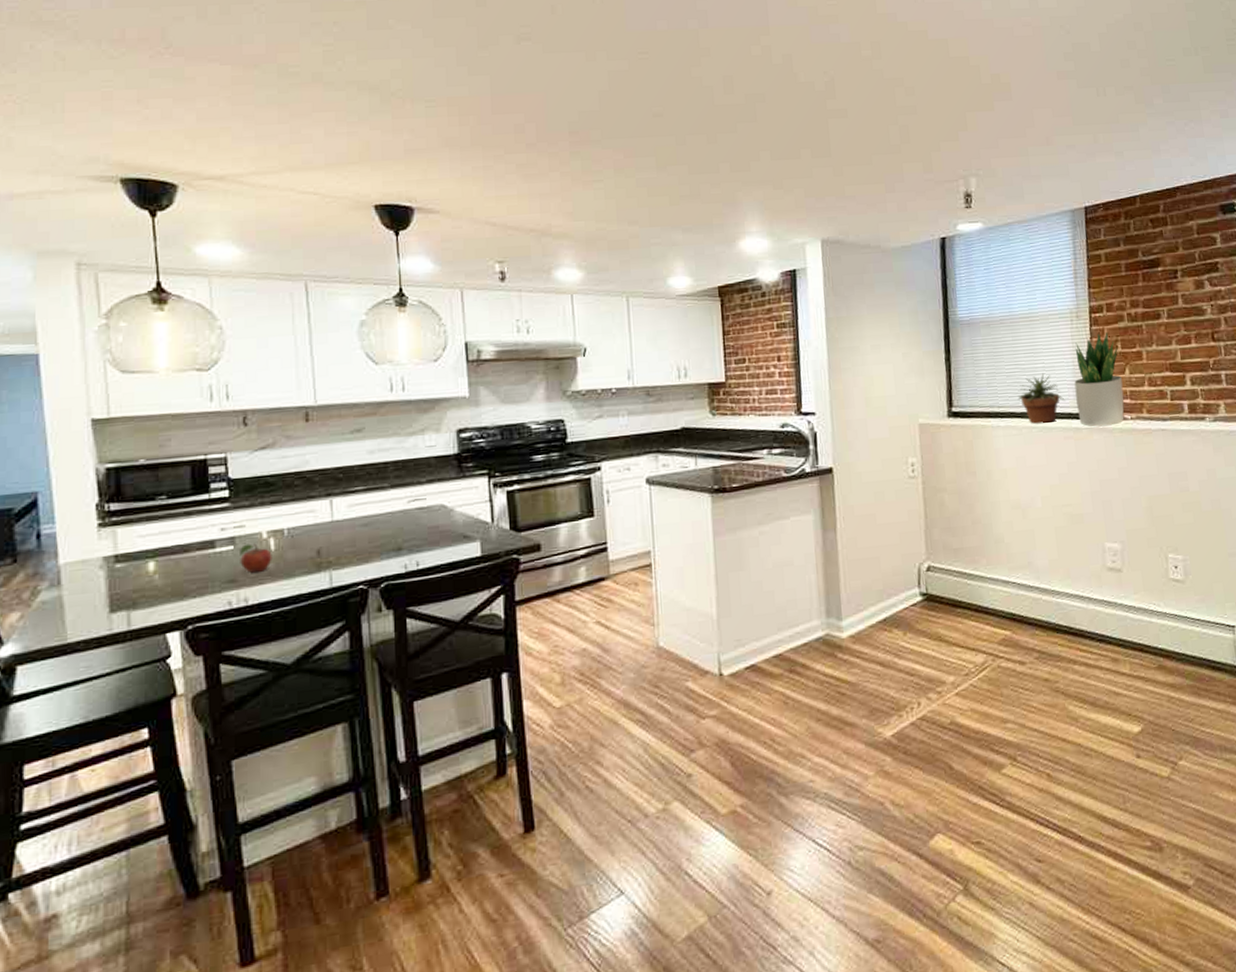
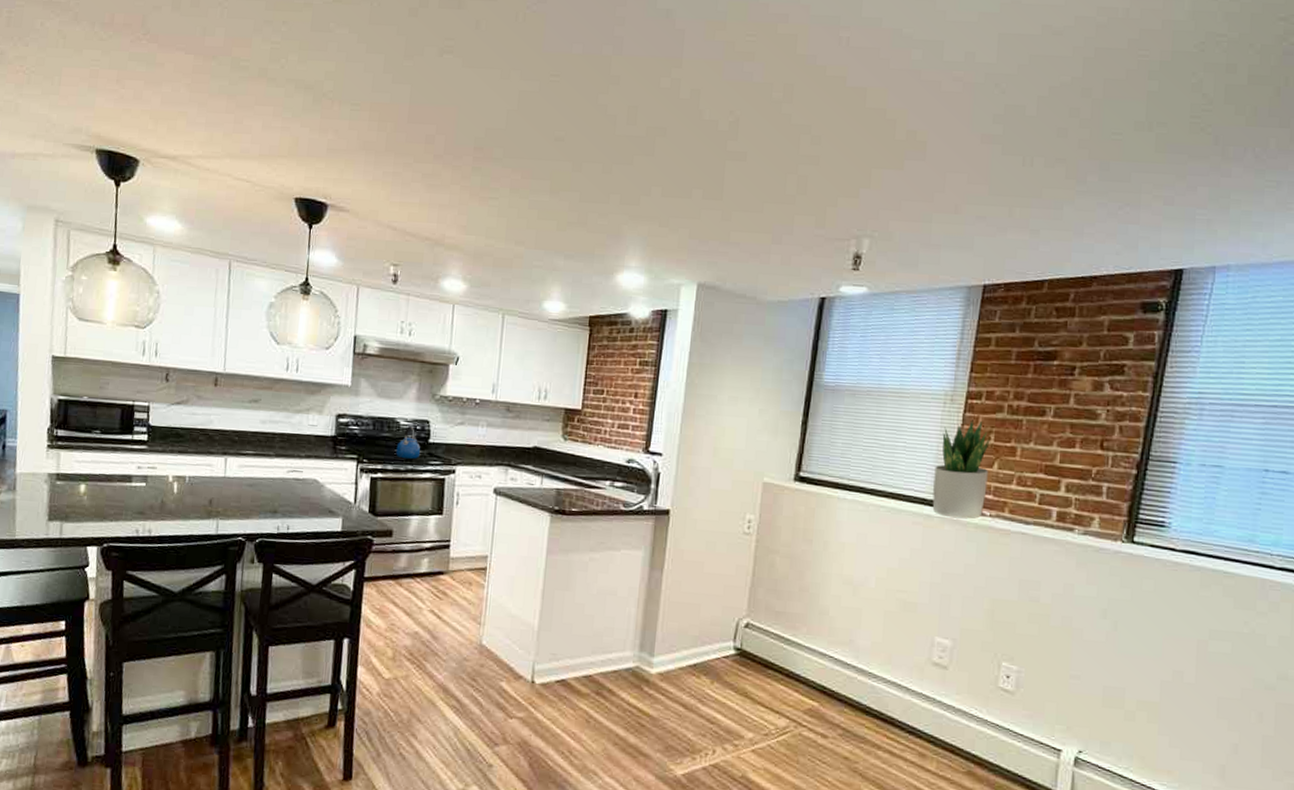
fruit: present [240,543,272,573] -> none [149,483,175,510]
kettle: none [531,429,559,465] -> present [395,426,421,460]
potted plant: present [1017,373,1065,425] -> none [870,452,921,506]

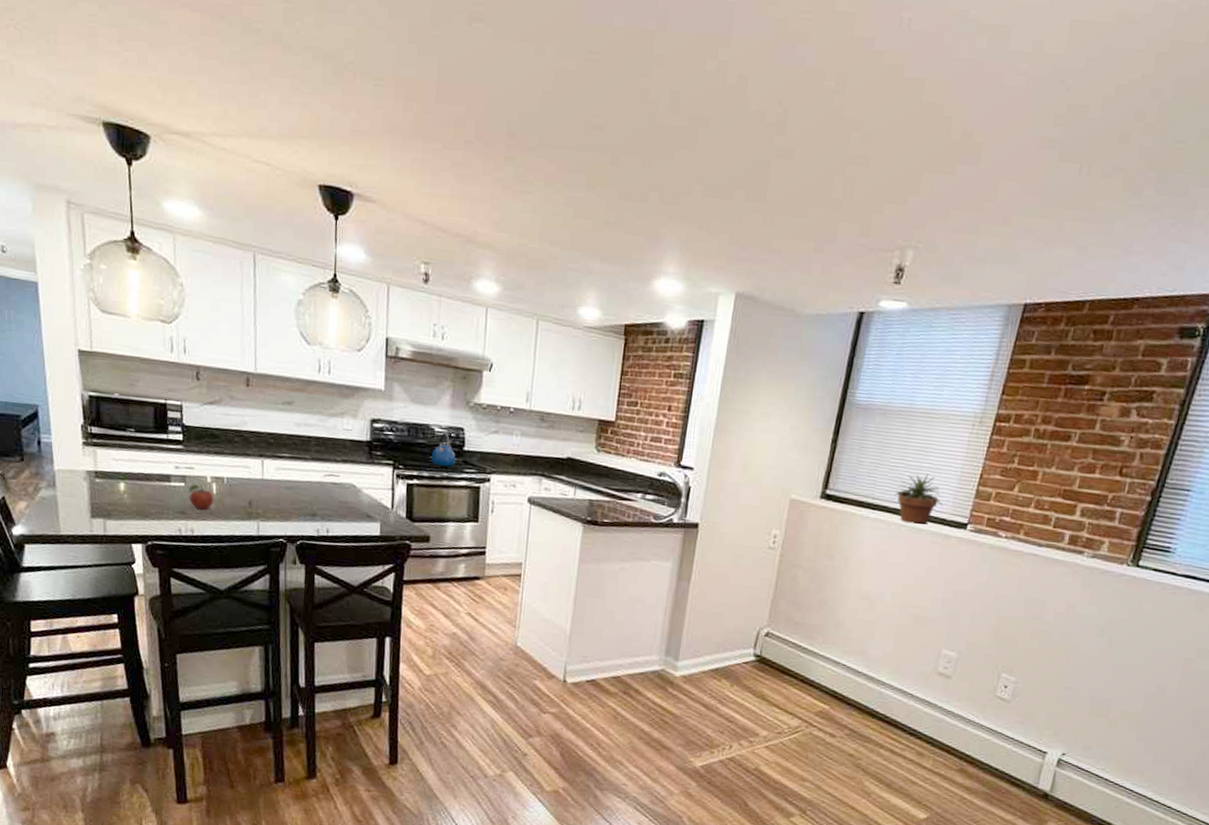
fruit: none [149,483,175,510] -> present [189,484,214,510]
potted plant: none [870,452,921,506] -> present [894,473,943,525]
planter: present [932,421,990,520] -> none [951,444,1014,540]

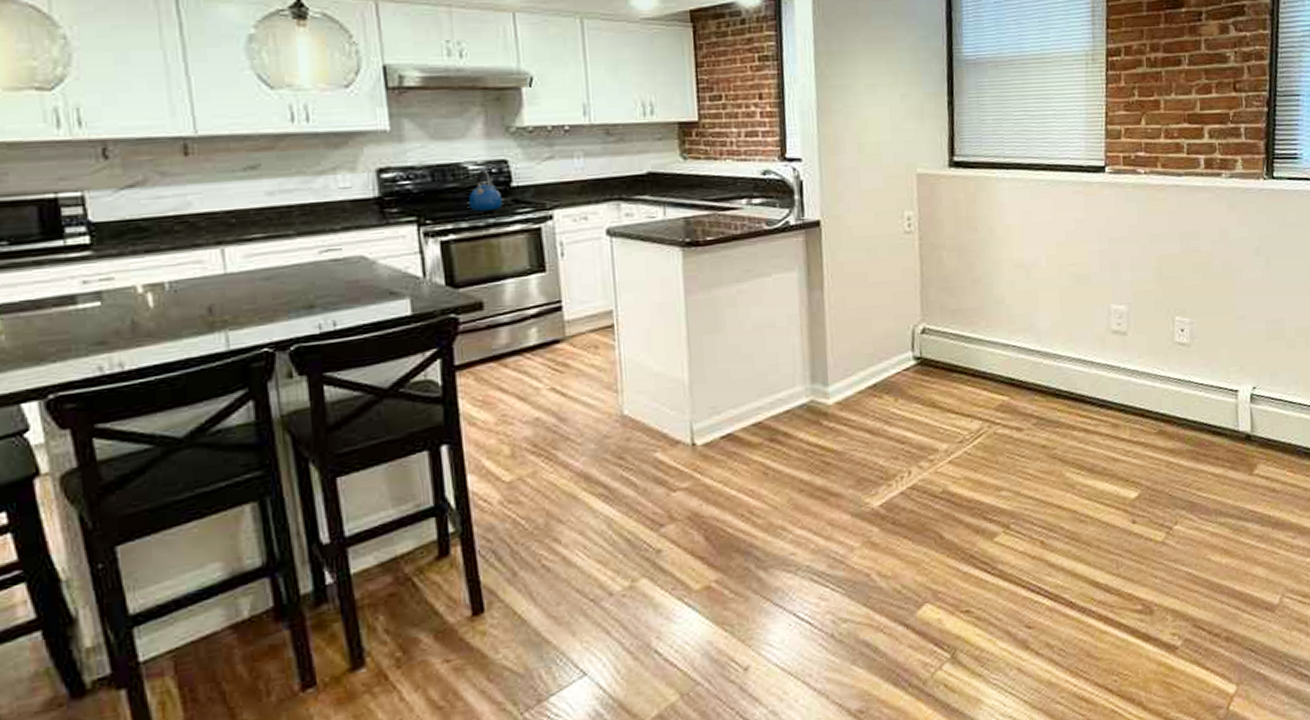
fruit: present [189,484,214,510] -> none [109,299,152,333]
potted plant: present [894,473,943,525] -> none [1025,121,1076,178]

